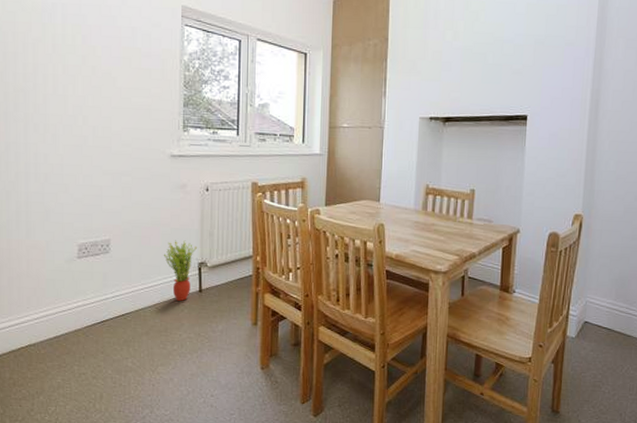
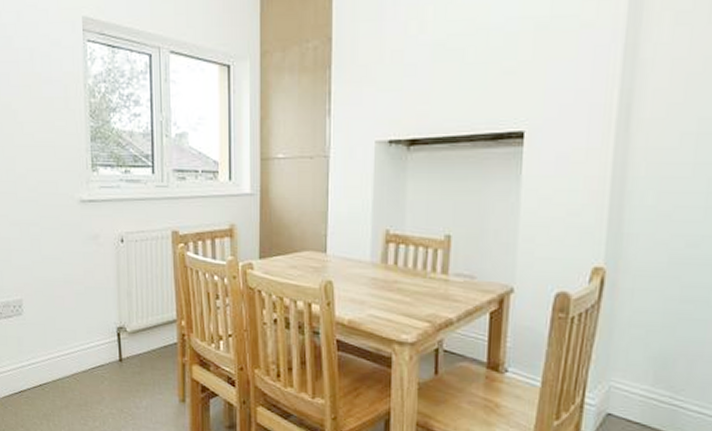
potted plant: present [163,240,198,301] -> none [78,300,115,371]

